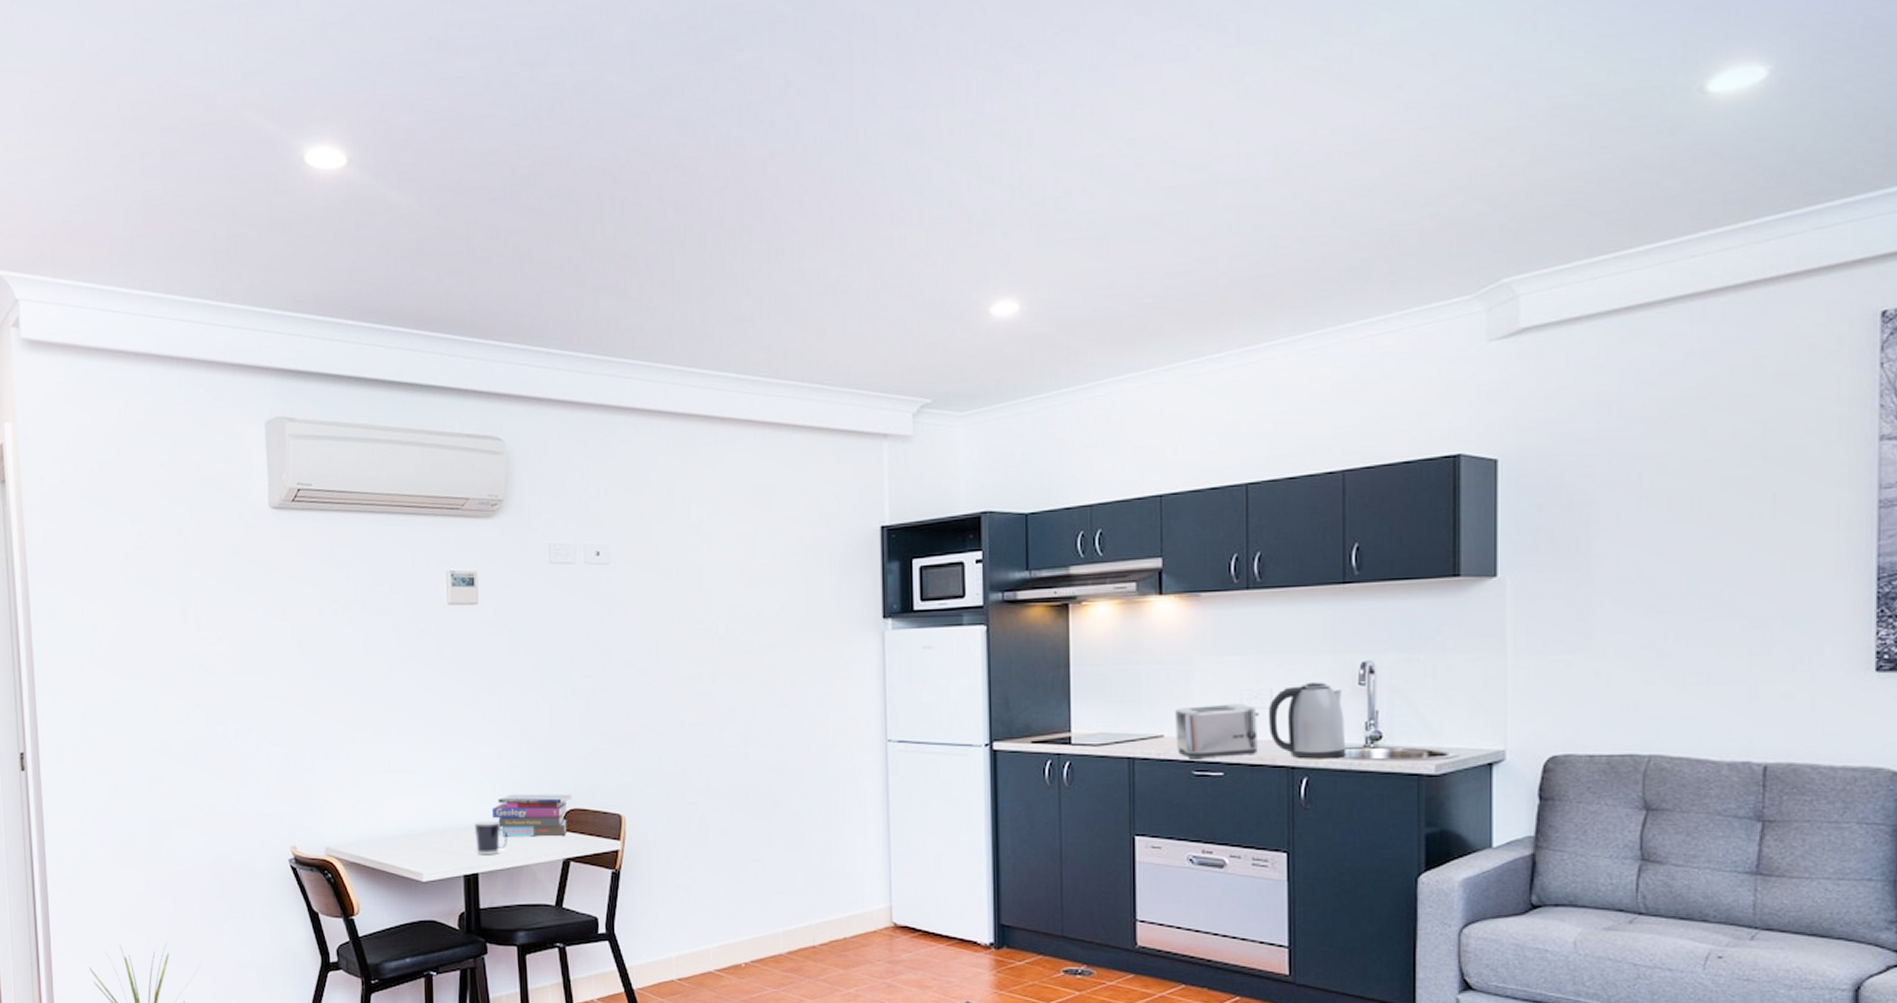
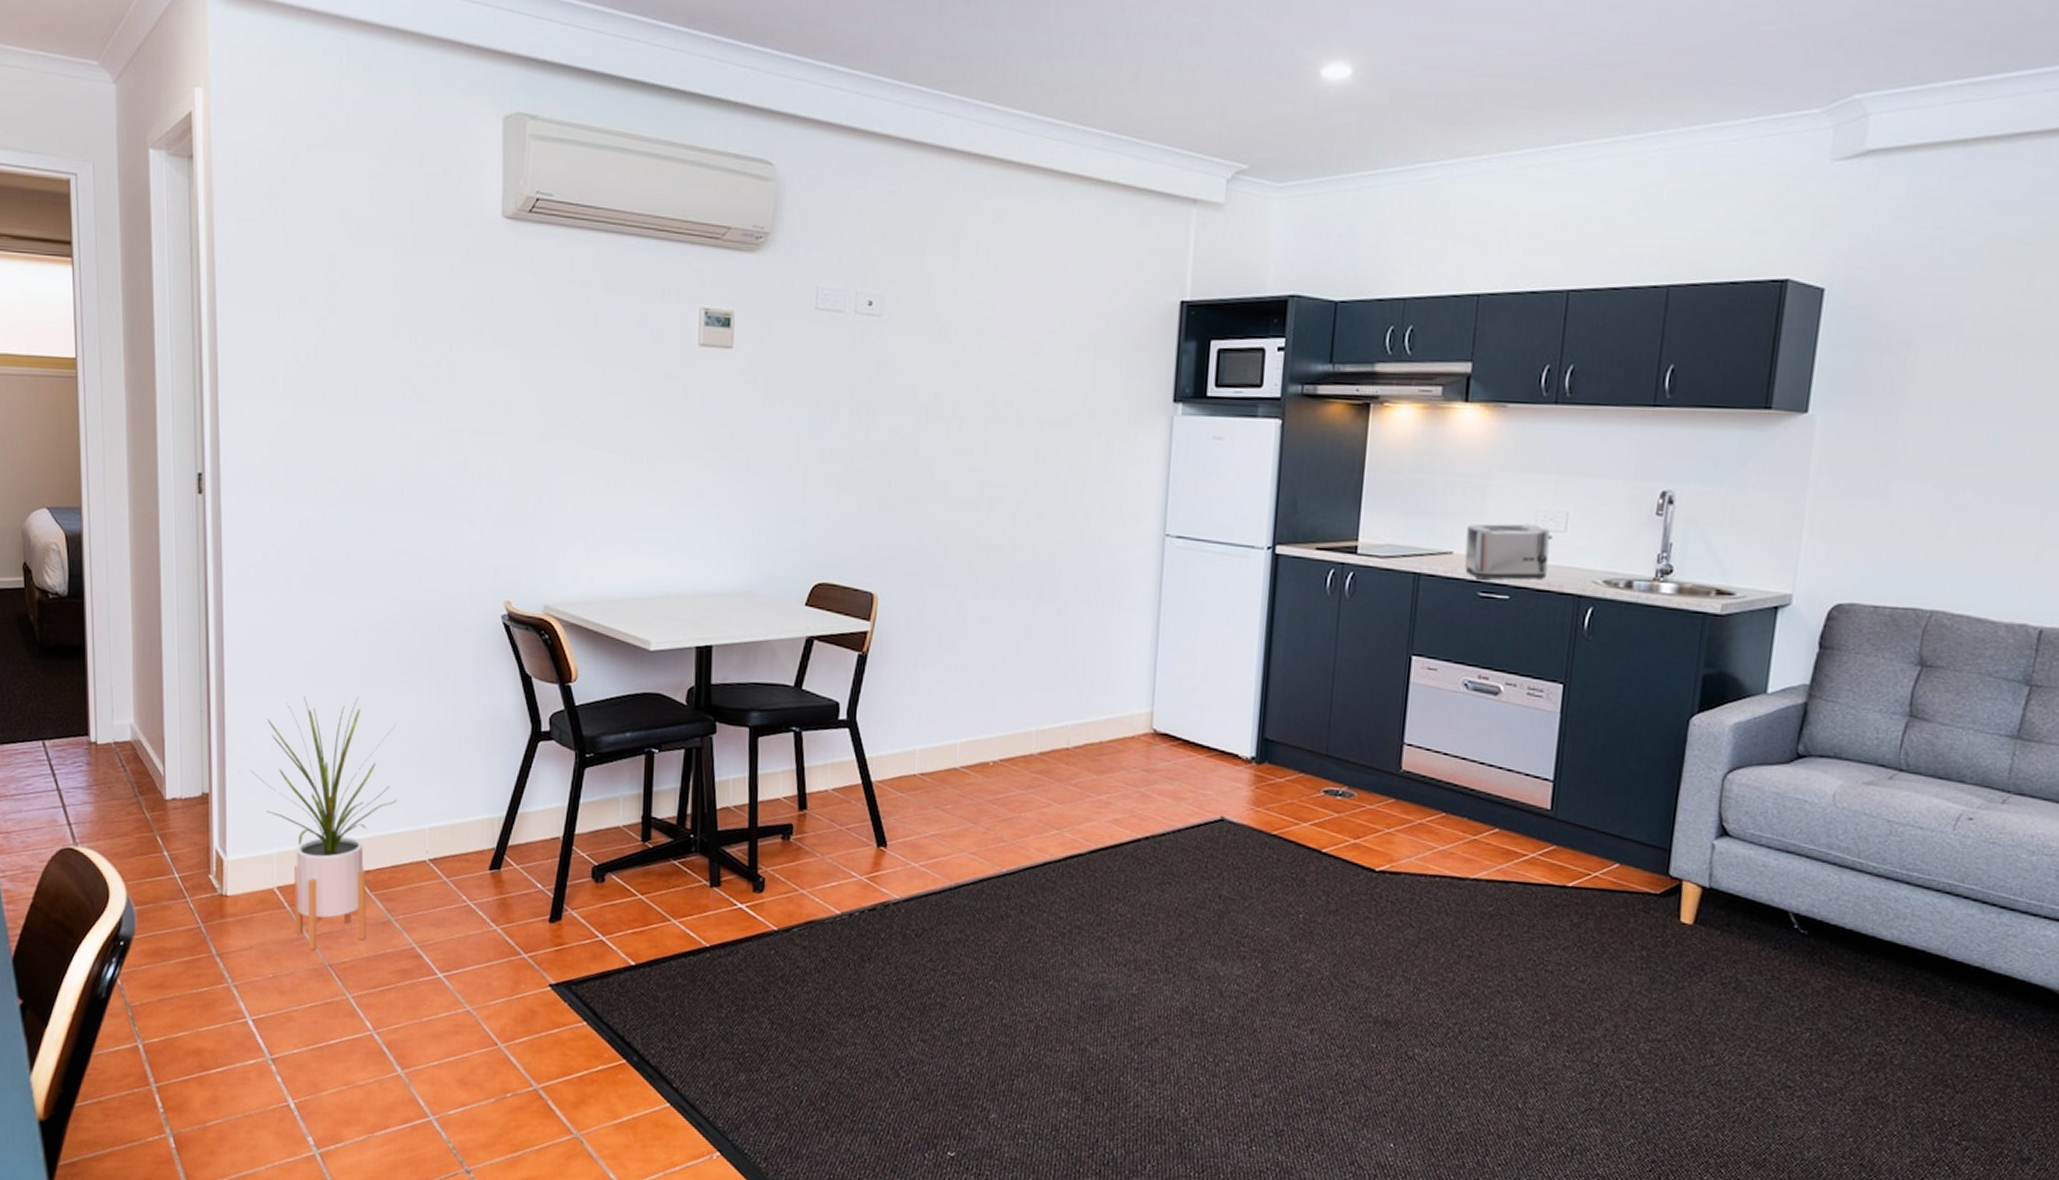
mug: present [474,822,509,855] -> none [710,589,748,627]
books: present [492,794,572,837] -> none [732,562,821,613]
kettle: present [1268,682,1346,759] -> none [1560,508,1639,590]

